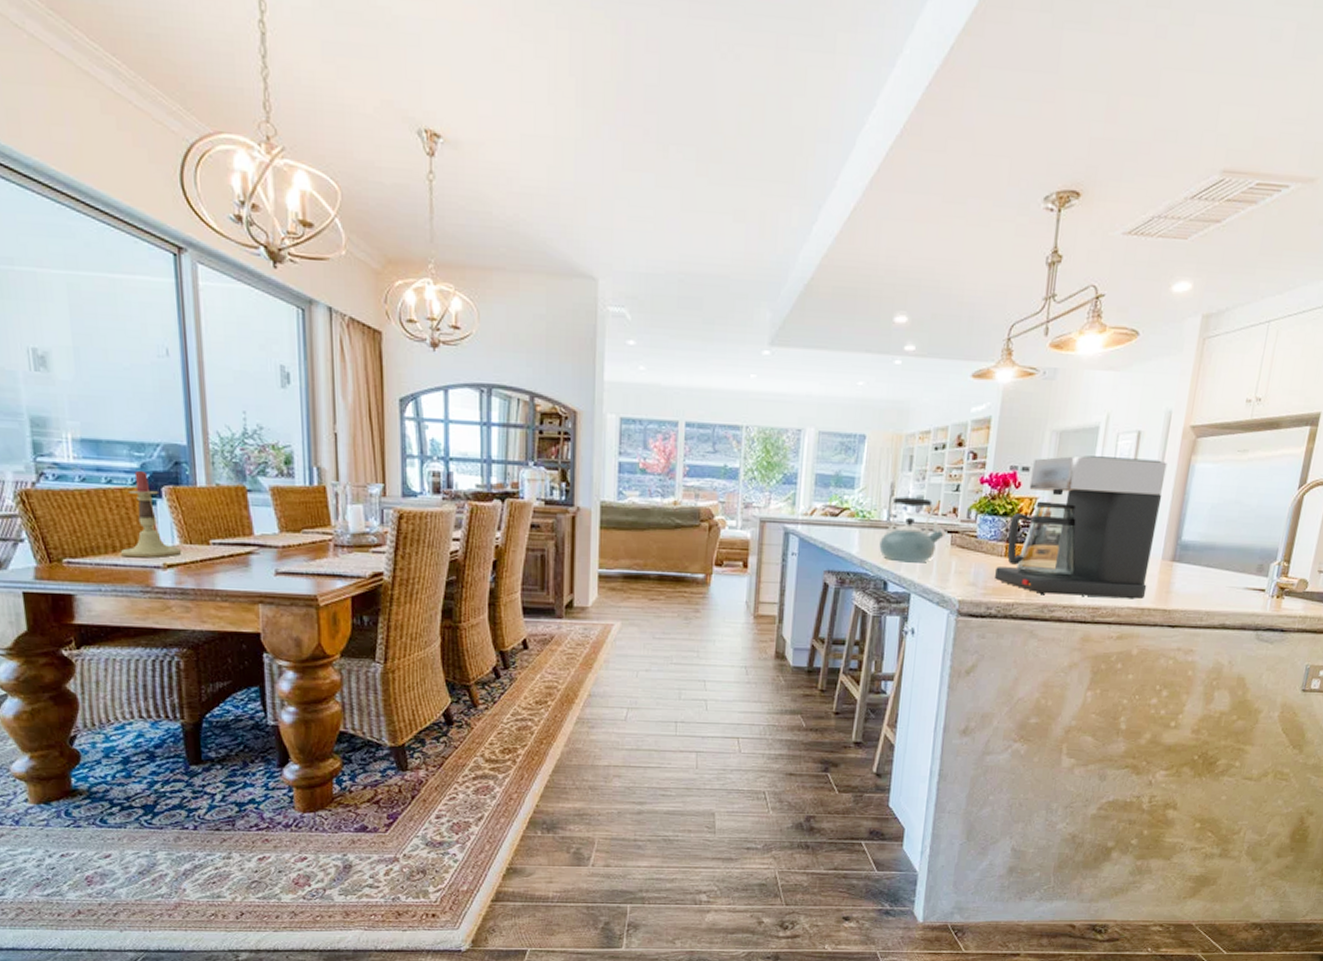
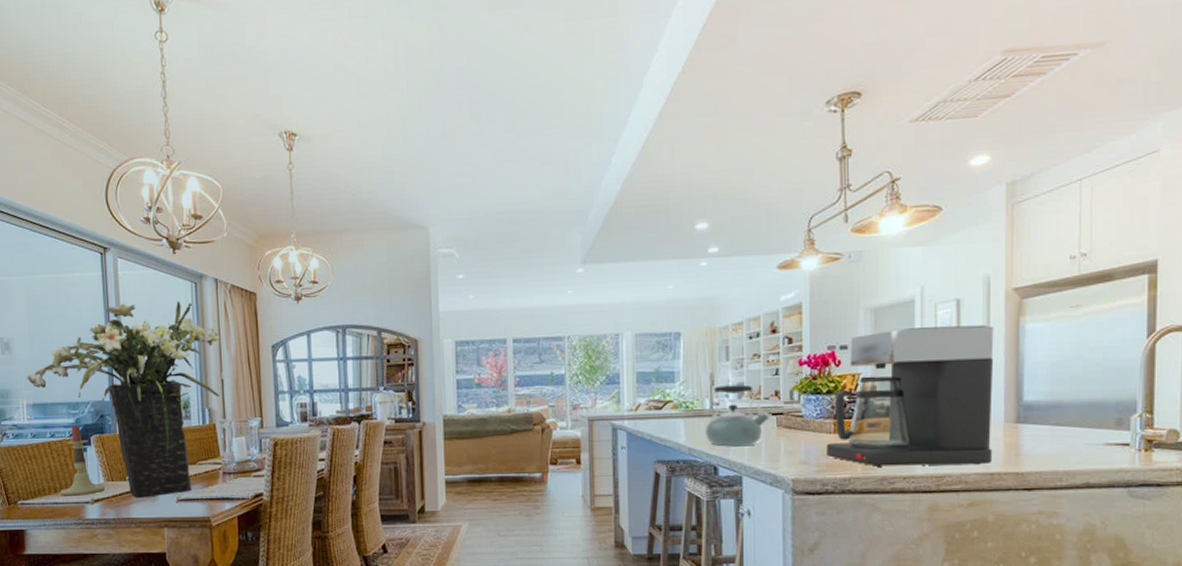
flower arrangement: none [71,323,333,567] -> present [27,301,220,498]

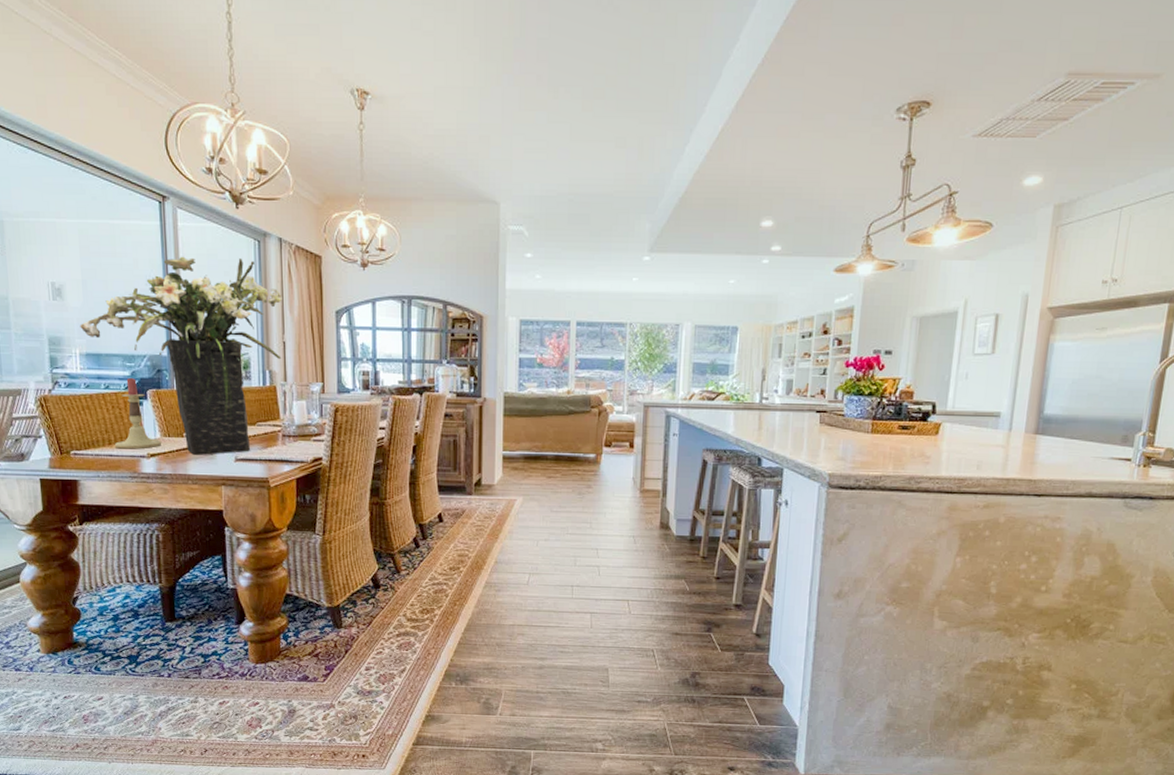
kettle: present [705,384,770,447] -> none [753,381,815,441]
coffee maker: present [825,324,994,467] -> none [861,338,1026,471]

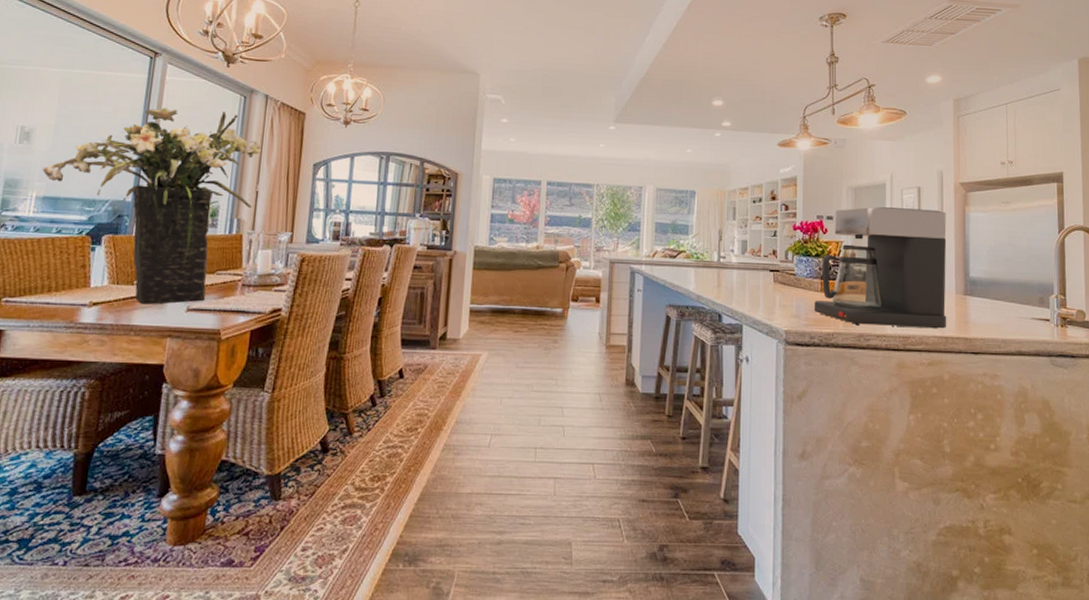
candlestick: present [114,377,162,449] -> none [54,222,109,297]
coffee maker: none [861,338,1026,471] -> present [813,207,947,329]

